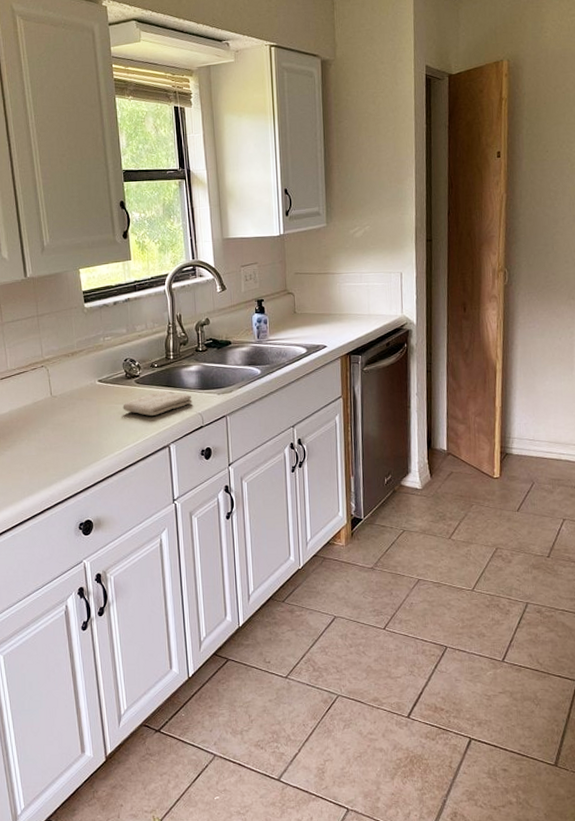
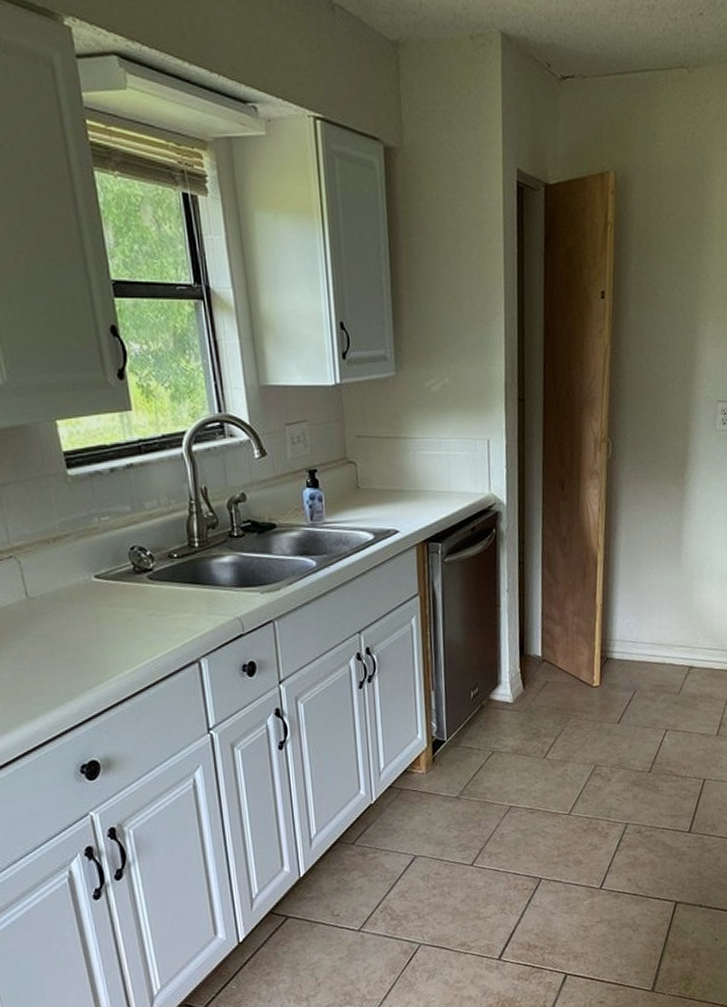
washcloth: present [122,391,192,416] -> none [132,589,228,622]

